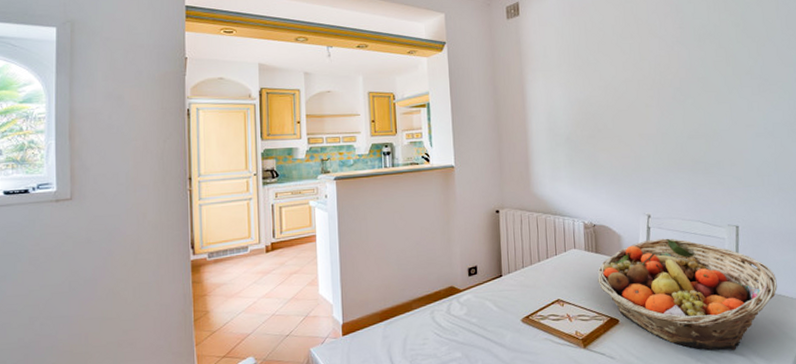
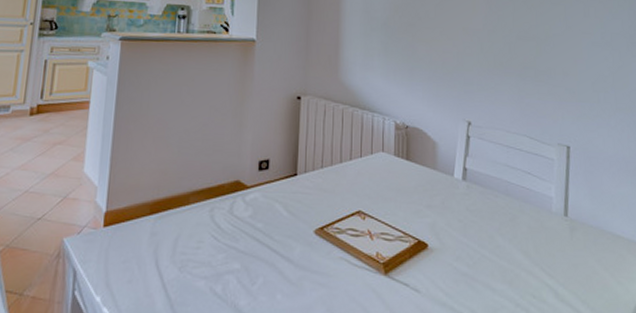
fruit basket: present [598,238,778,351] -> none [406,150,612,299]

